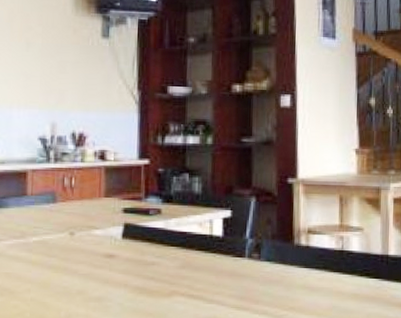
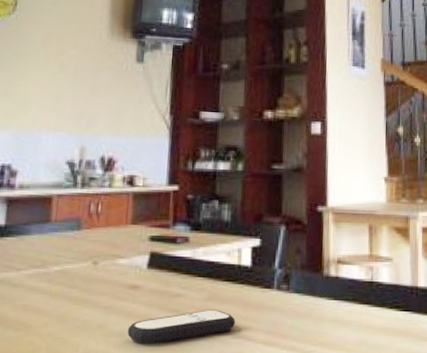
remote control: none [105,277,209,308] -> present [127,309,236,344]

